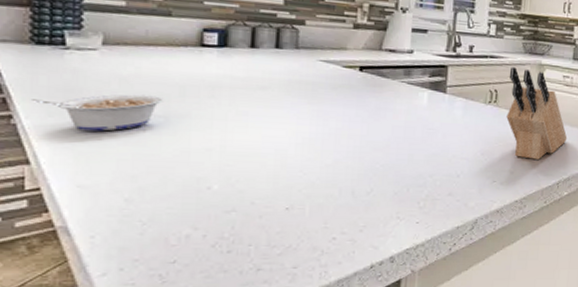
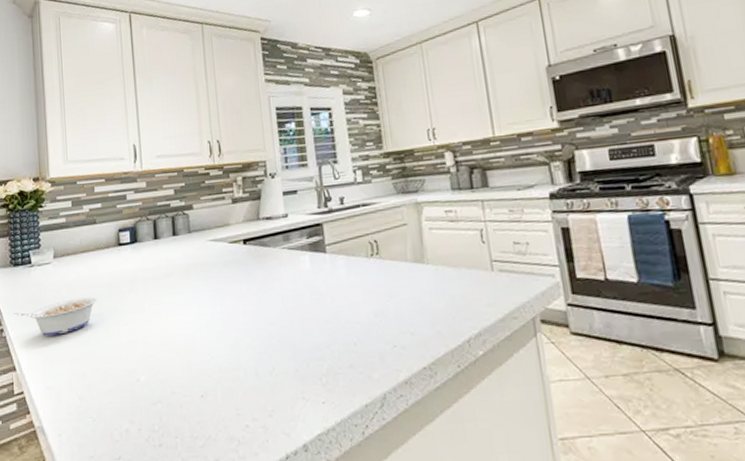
knife block: present [506,67,568,160] -> none [385,211,467,315]

